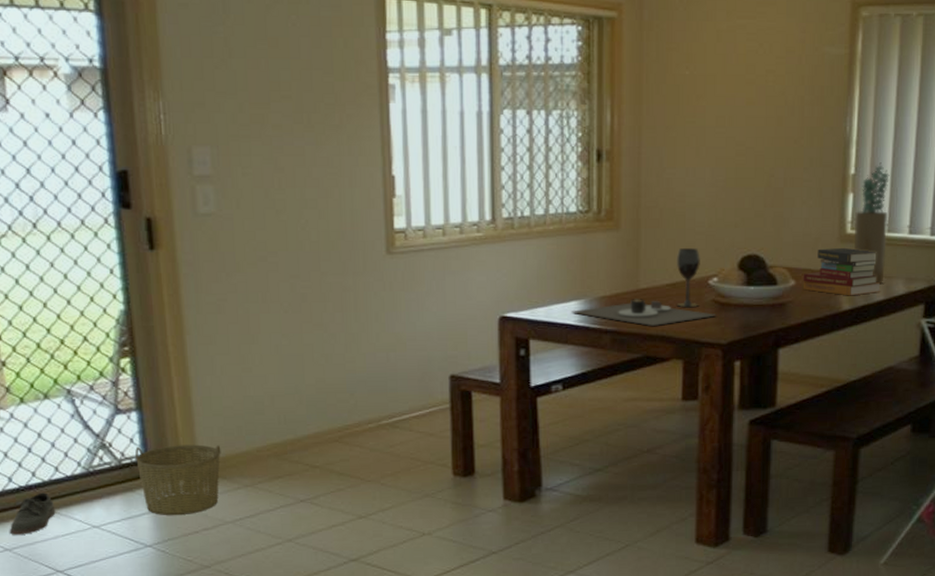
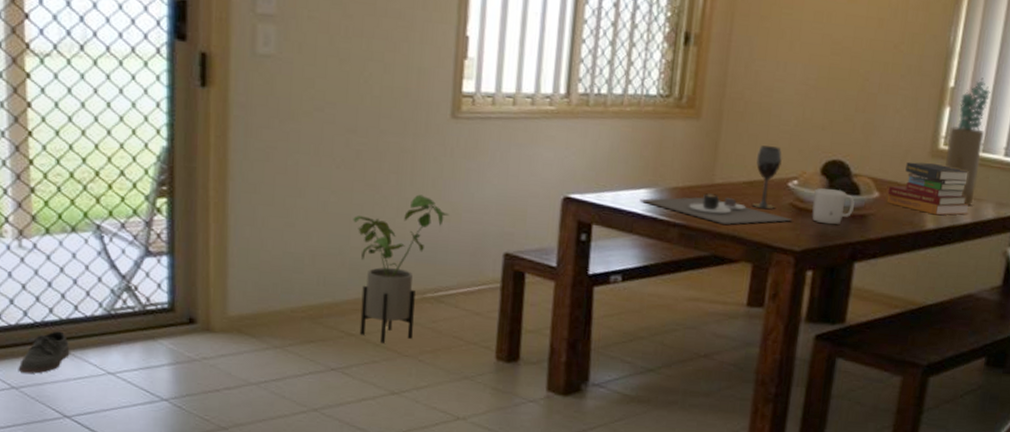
basket: present [134,444,221,515] -> none [160,292,253,371]
house plant: none [305,329,395,472] -> present [353,194,450,343]
mug: none [734,282,773,316] -> present [812,188,855,225]

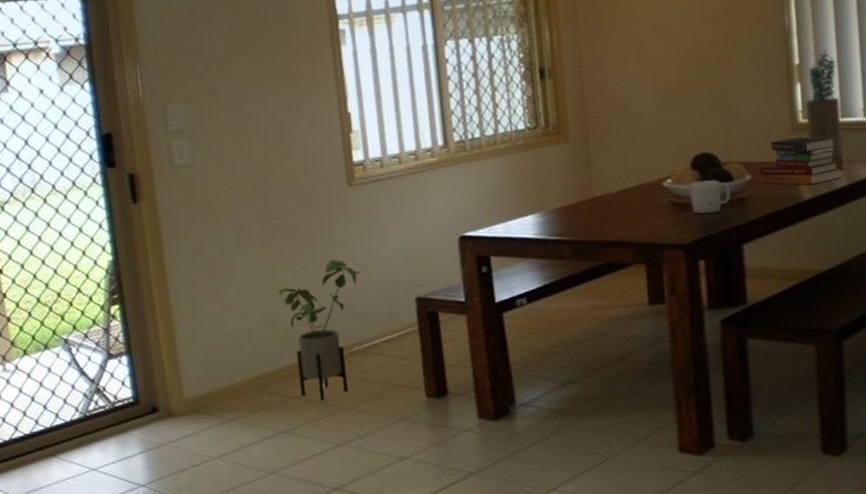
shoe: present [18,331,70,374] -> none [16,439,58,482]
place setting: present [639,192,793,226] -> none [528,206,675,234]
wine glass: present [752,145,782,209] -> none [627,152,656,212]

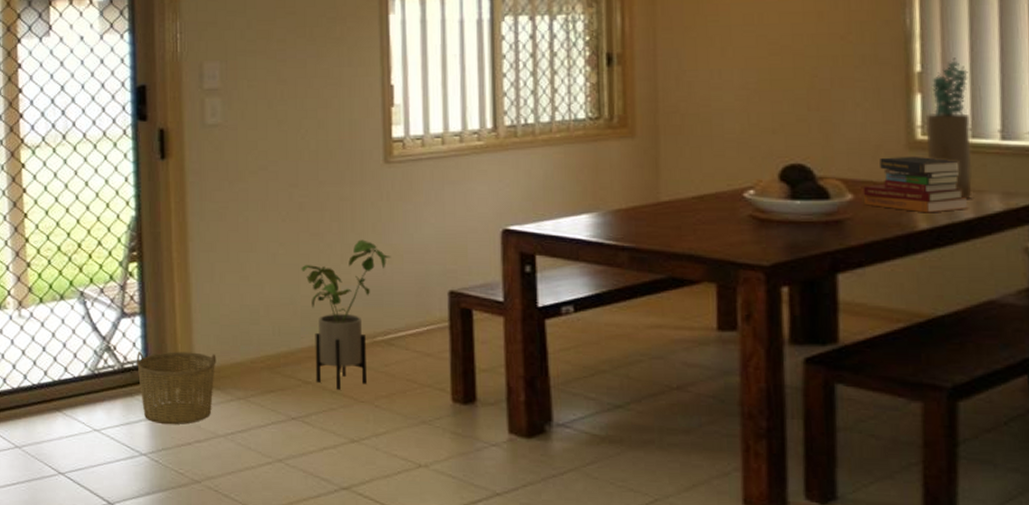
basket: none [126,382,205,455] -> present [136,350,216,424]
mug: present [689,180,731,214] -> none [775,196,825,234]

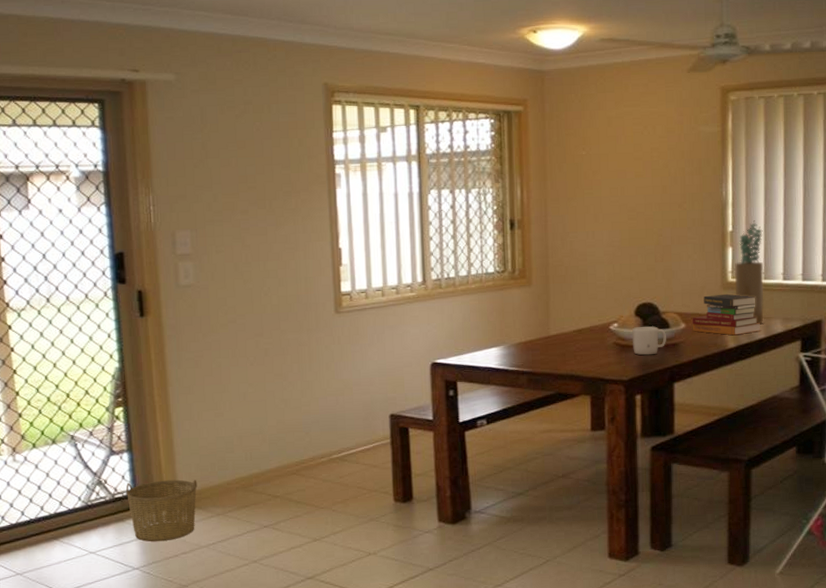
house plant: present [301,239,392,390] -> none [268,377,343,500]
mug: none [775,196,825,234] -> present [632,326,666,356]

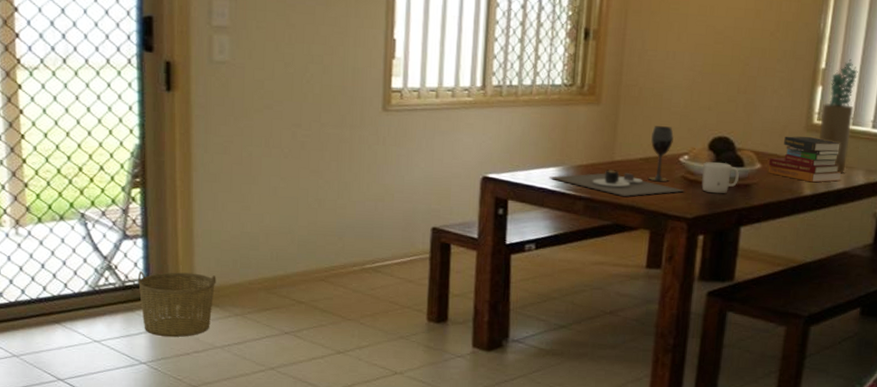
place setting: none [492,343,618,368] -> present [549,169,685,197]
wine glass: none [581,299,602,350] -> present [648,126,674,181]

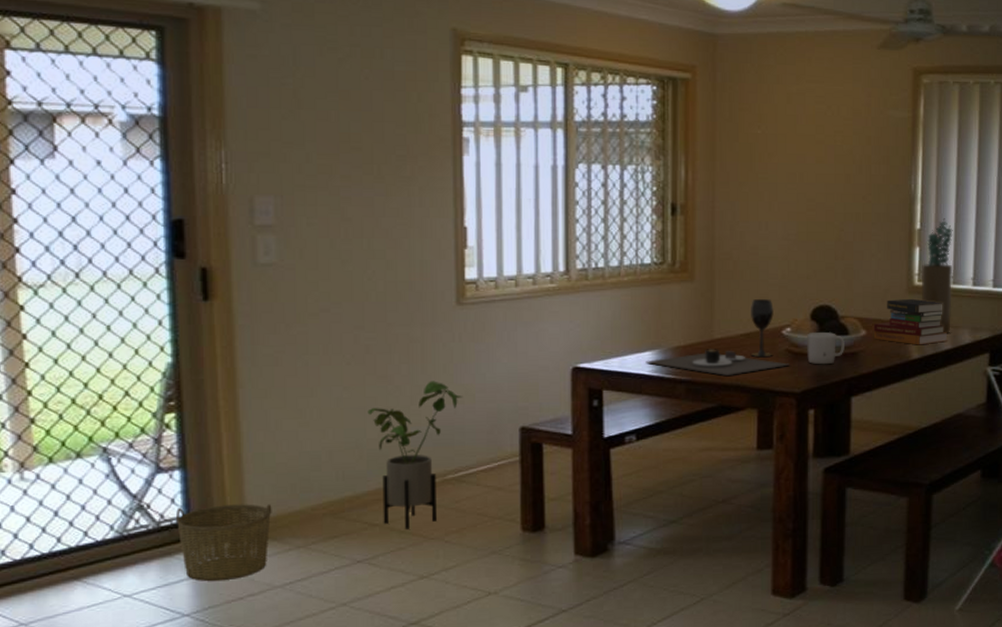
house plant: none [300,178,384,309] -> present [367,381,463,529]

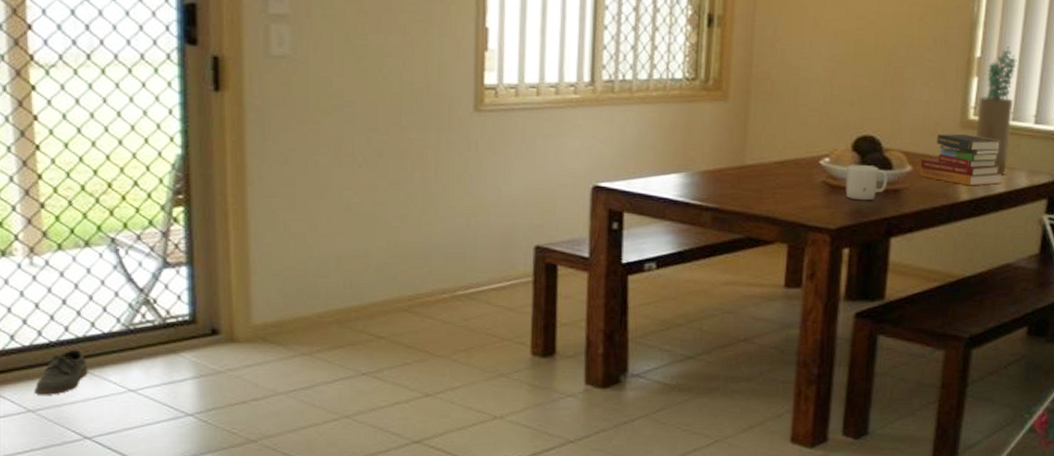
shoe: none [26,560,82,608] -> present [34,350,88,395]
basket: present [175,504,272,581] -> none [181,304,278,382]
house plant: present [367,381,463,529] -> none [378,190,477,344]
place setting: present [645,348,791,377] -> none [670,174,827,207]
wine glass: present [750,299,774,357] -> none [785,124,812,188]

